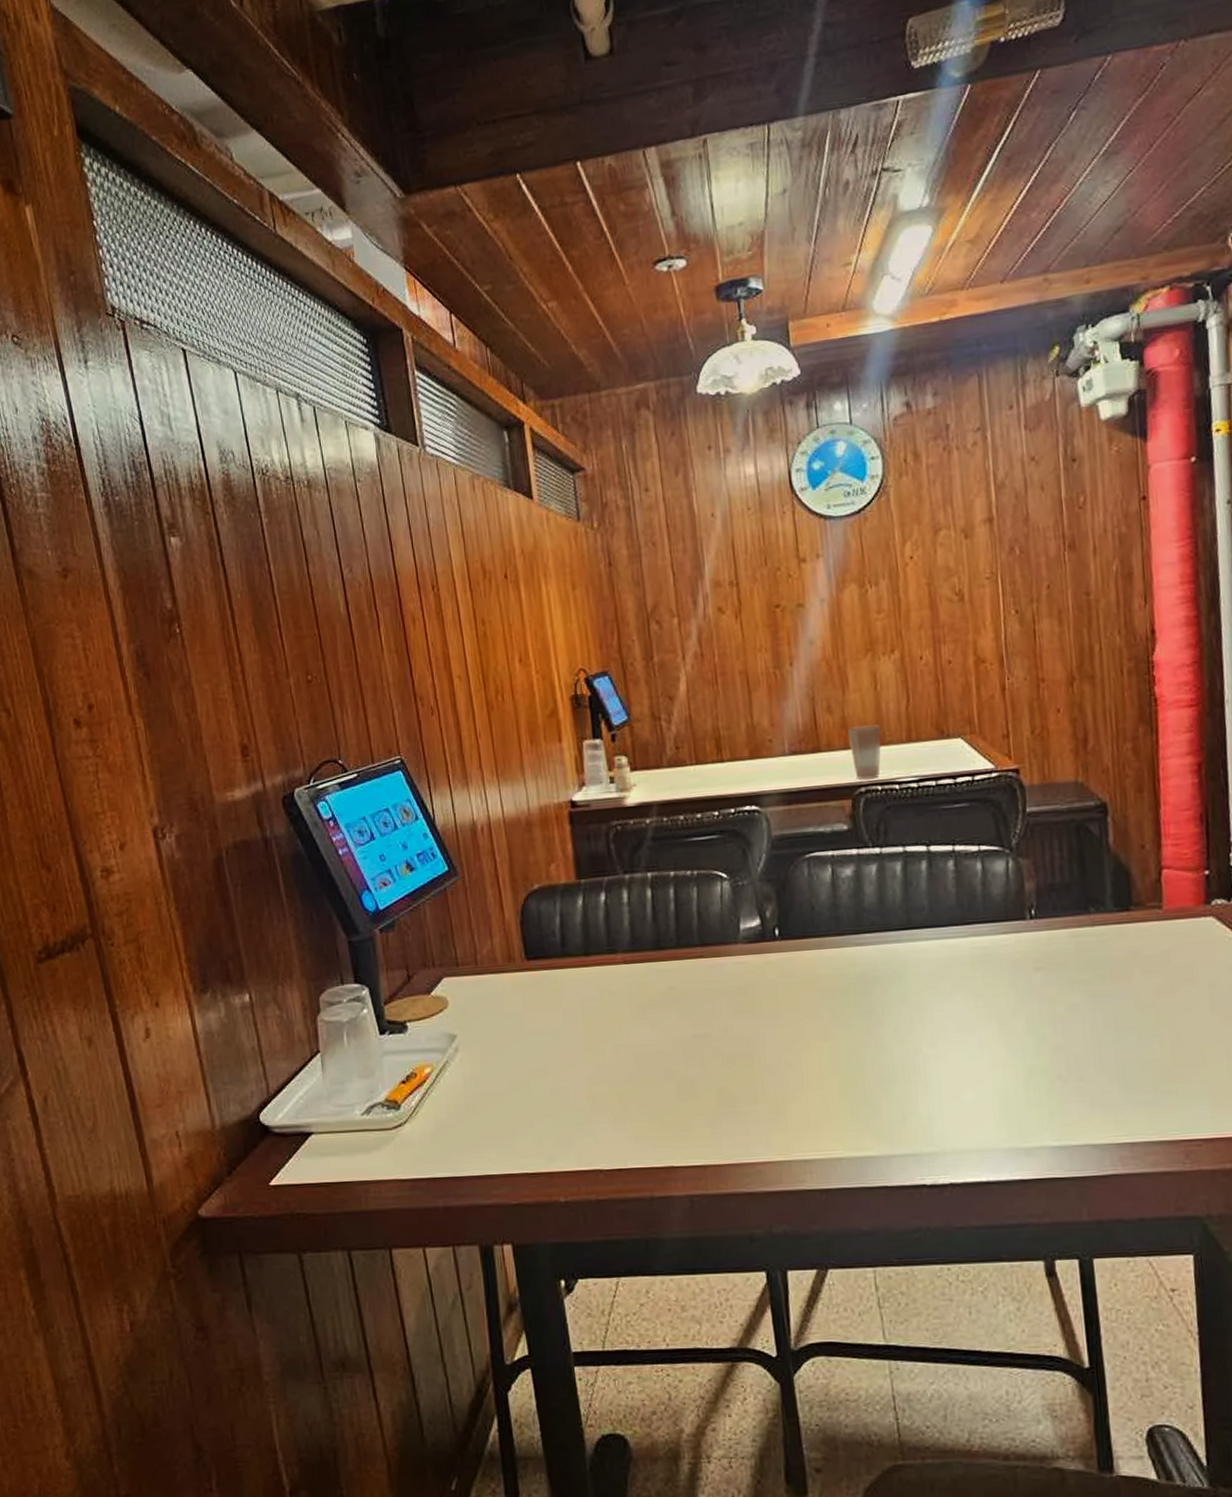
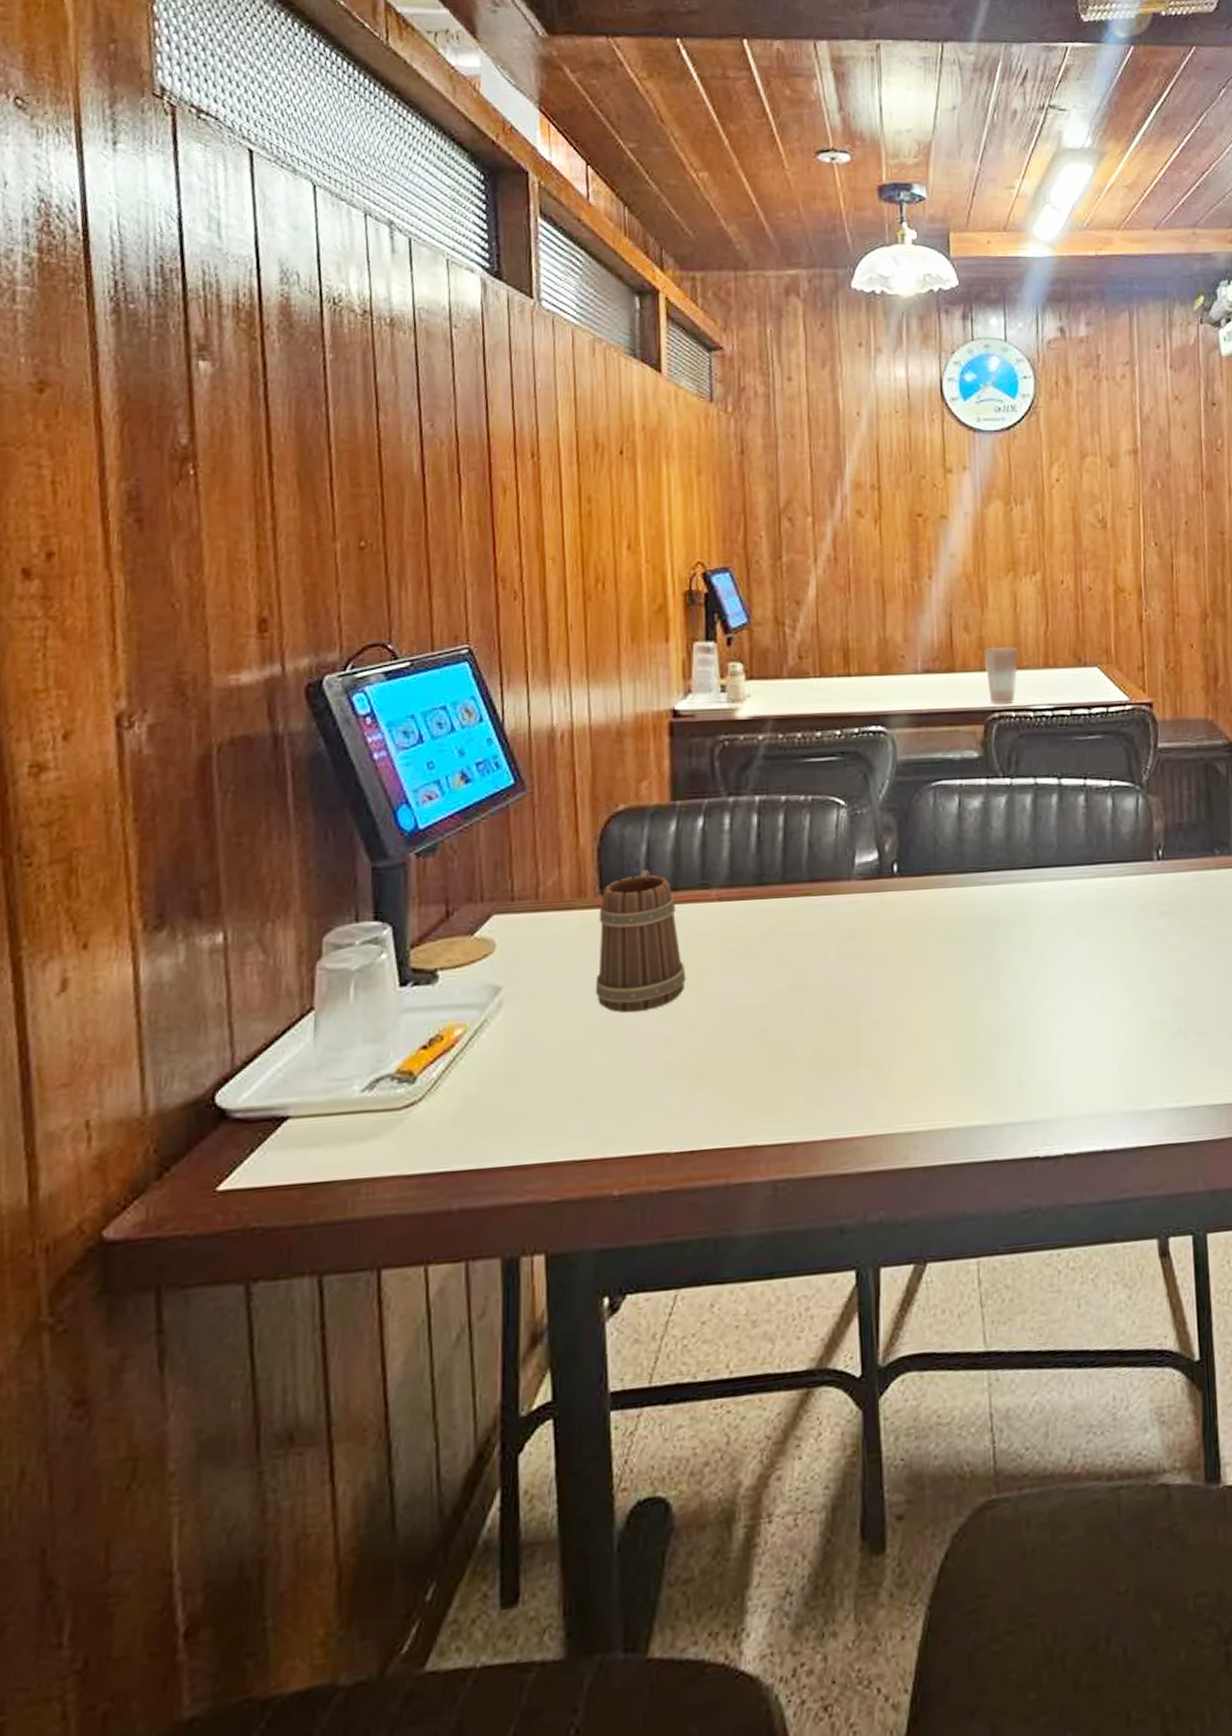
beer mug: none [526,937,603,1057] -> present [595,869,686,1013]

